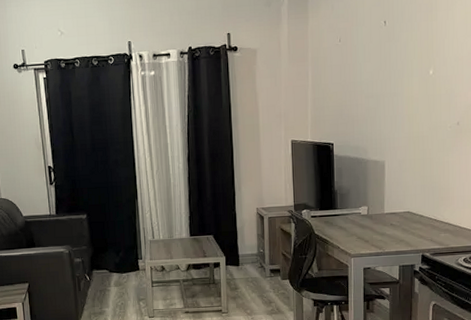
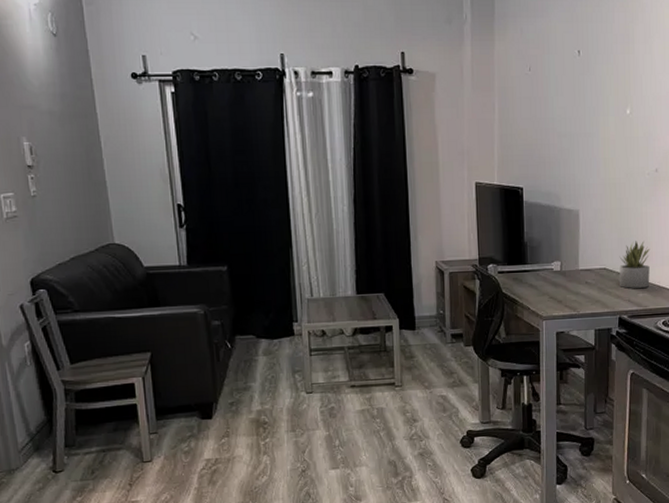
succulent plant: none [422,186,452,229] -> present [619,241,650,289]

